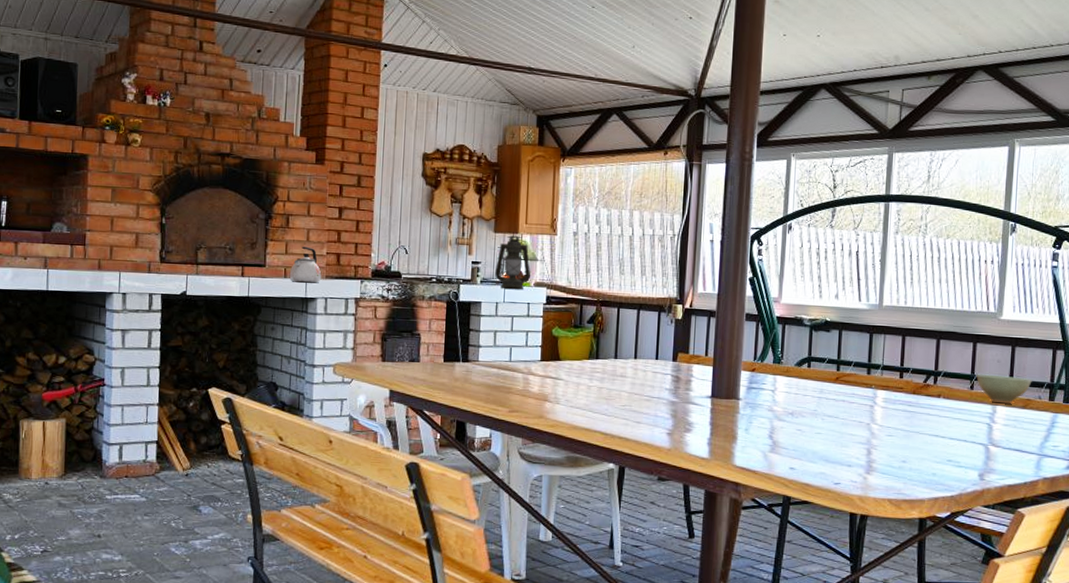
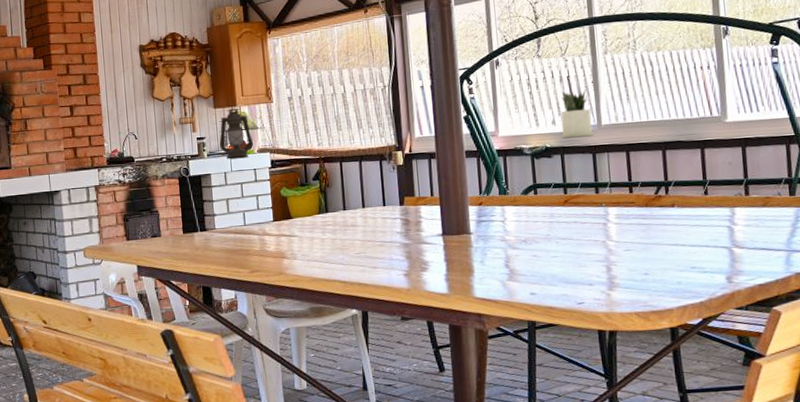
kettle: present [289,246,322,284] -> none [33,145,63,180]
planter: none [841,266,875,317] -> present [560,90,595,139]
bowl: present [977,374,1032,404] -> none [709,177,769,205]

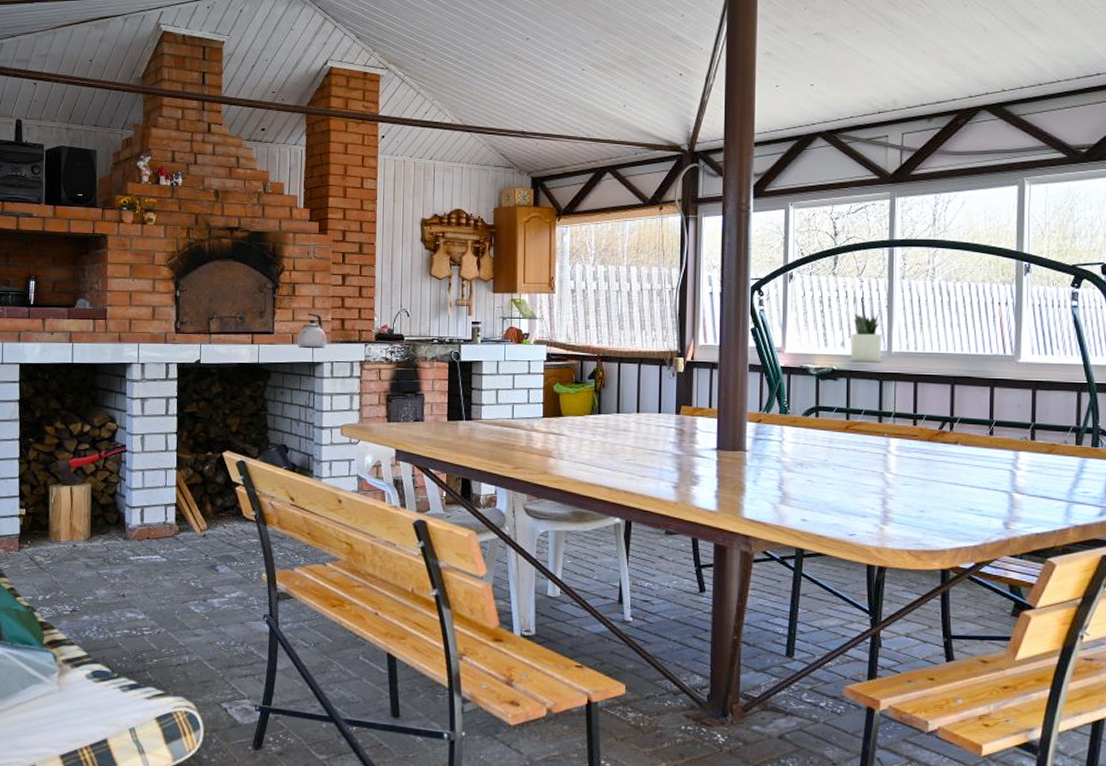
kettle: none [33,145,63,180] -> present [296,313,328,349]
lantern: present [219,107,253,160] -> none [495,294,530,348]

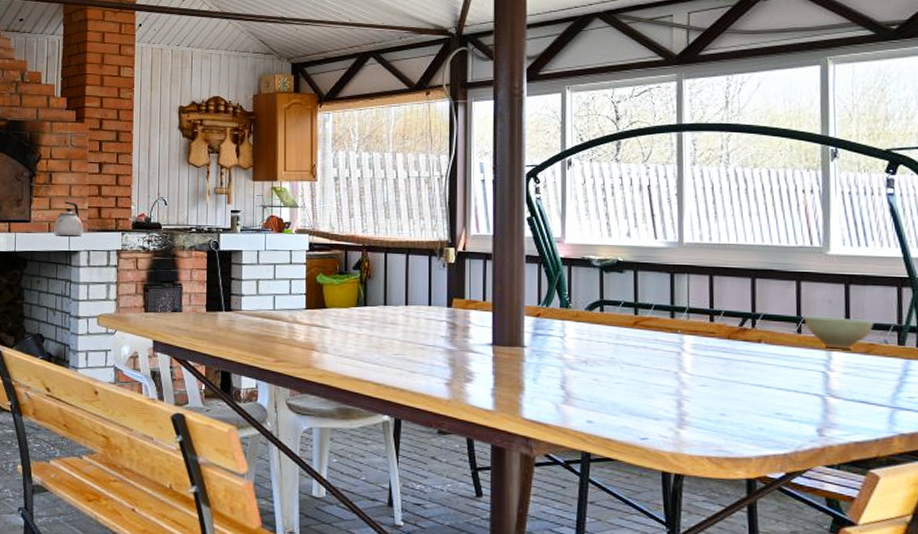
planter: present [848,314,884,364] -> none [635,202,675,255]
bowl: none [996,419,1056,449] -> present [804,316,874,349]

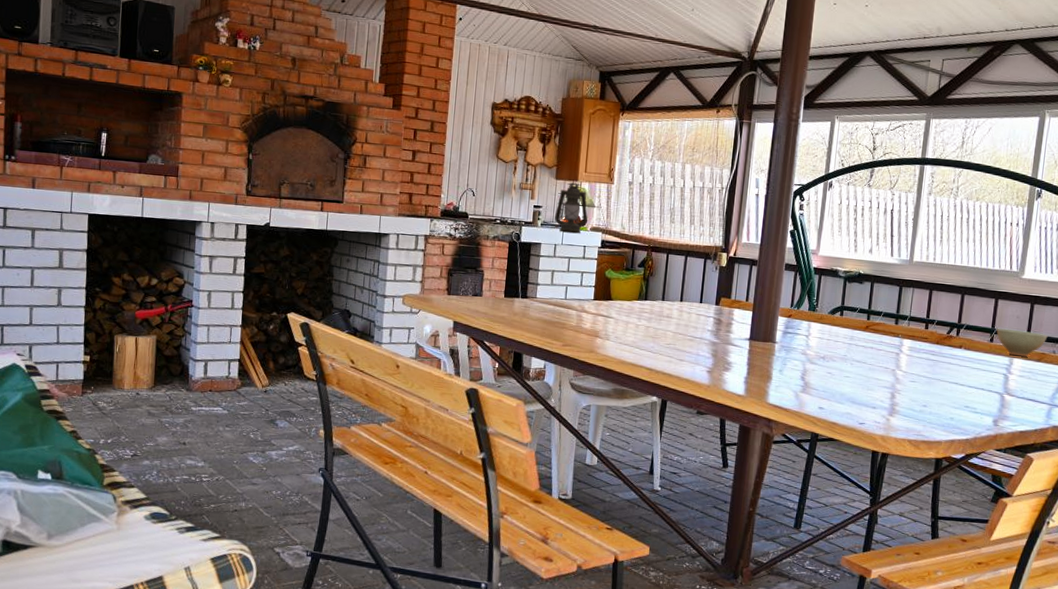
kettle: present [53,201,84,238] -> none [364,185,395,221]
lantern: none [255,182,291,238] -> present [555,182,588,234]

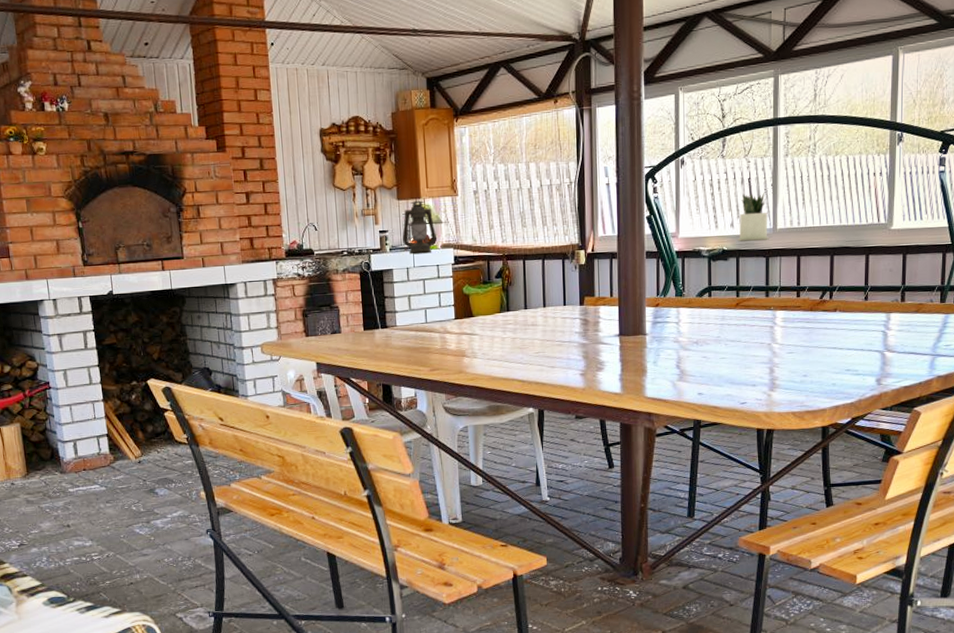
planter: none [874,224,908,271] -> present [737,193,770,242]
bowl: present [996,328,1048,357] -> none [870,283,924,311]

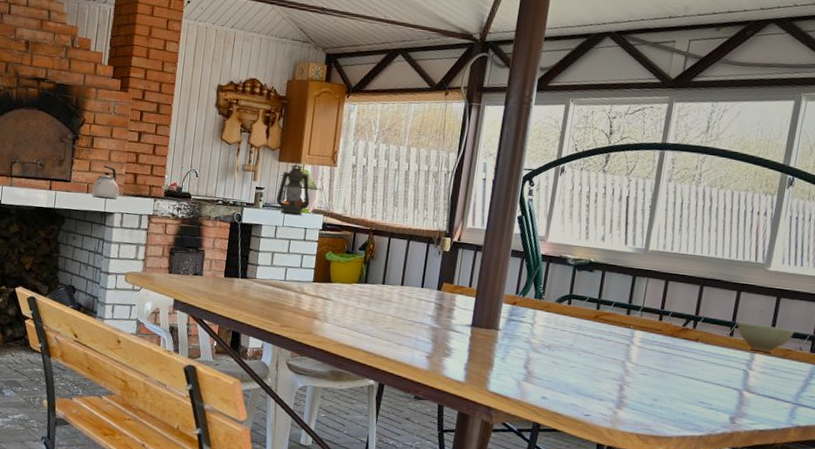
kettle: none [207,234,238,271] -> present [91,165,120,200]
planter: present [737,193,770,242] -> none [606,211,644,260]
bowl: none [870,283,924,311] -> present [737,321,795,353]

